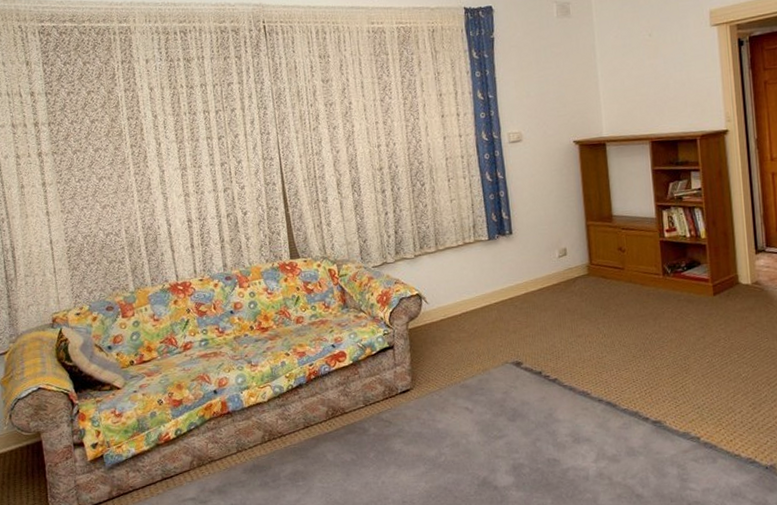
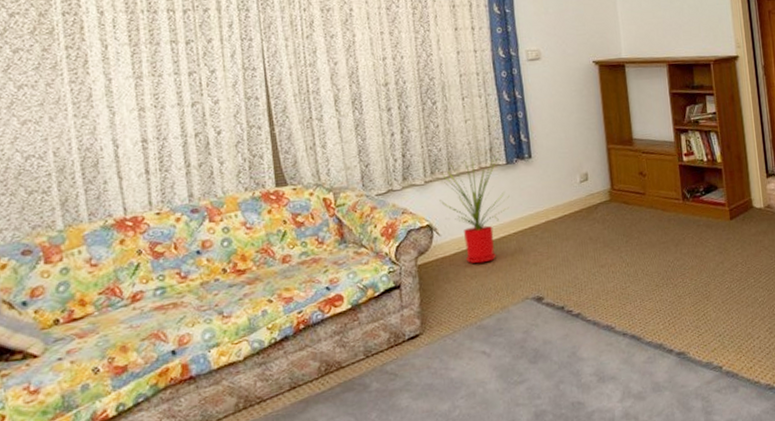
house plant: none [427,232,491,330] -> present [439,155,510,264]

